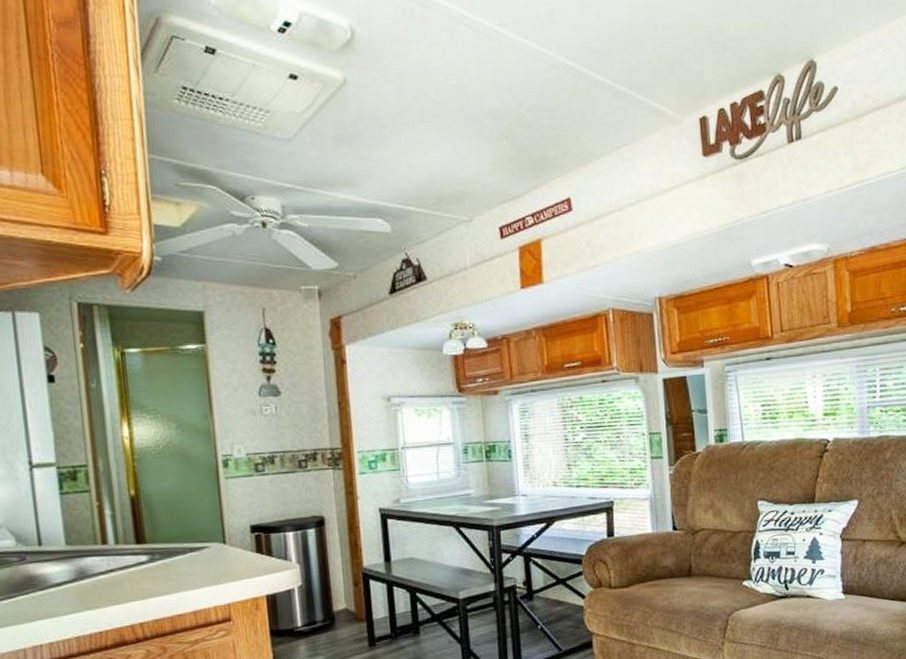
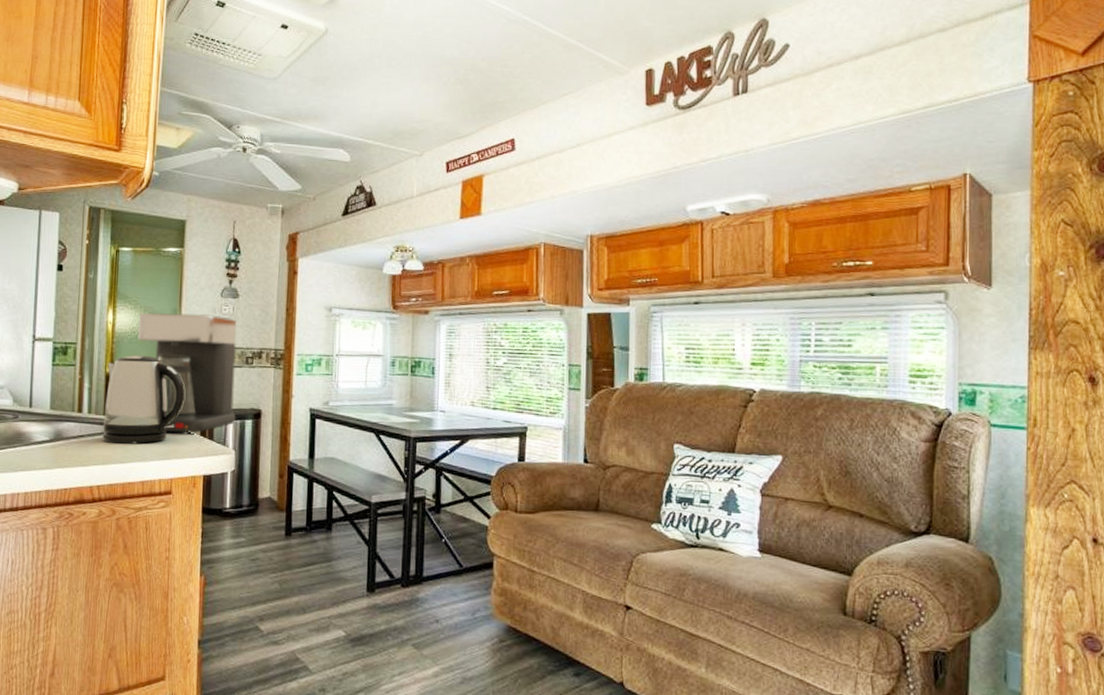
kettle: none [132,470,232,573] -> present [102,354,185,444]
coffee maker: none [161,417,295,554] -> present [137,312,237,434]

